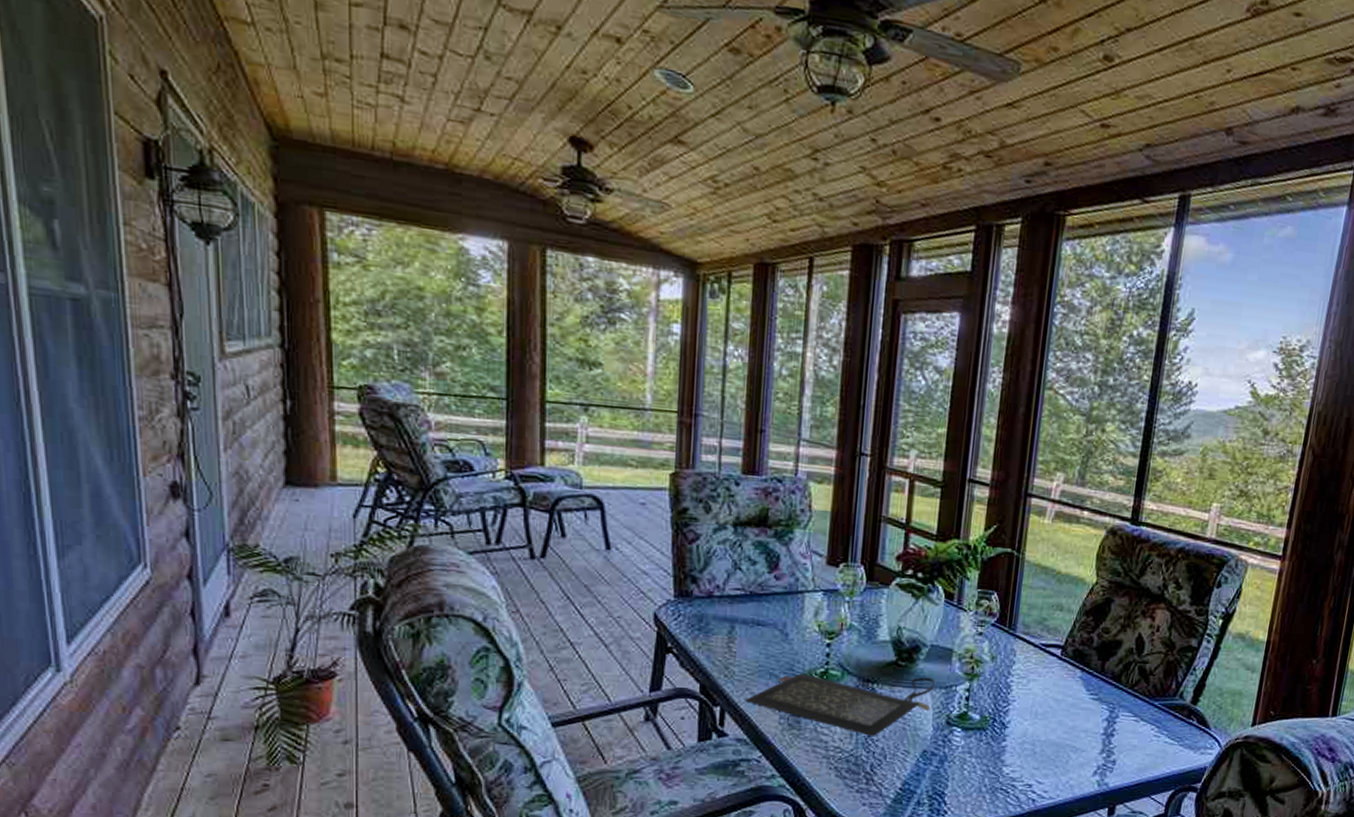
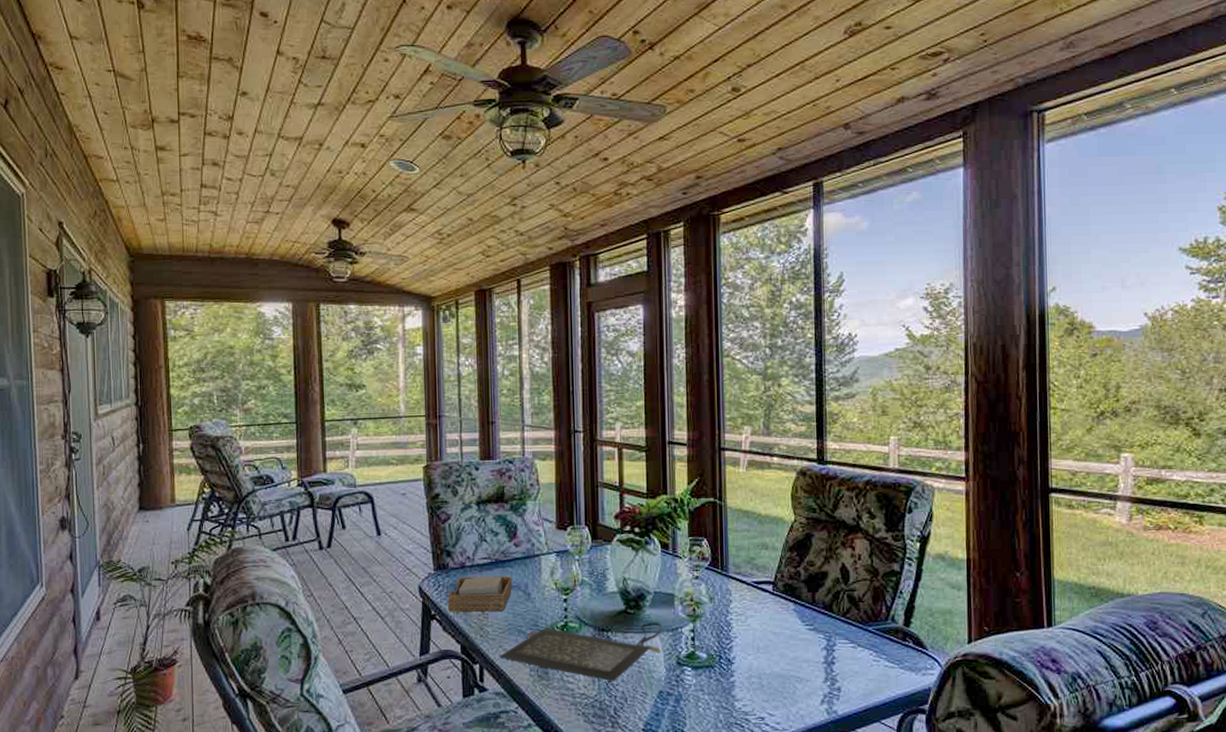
napkin holder: none [687,608,769,652] -> present [447,576,513,612]

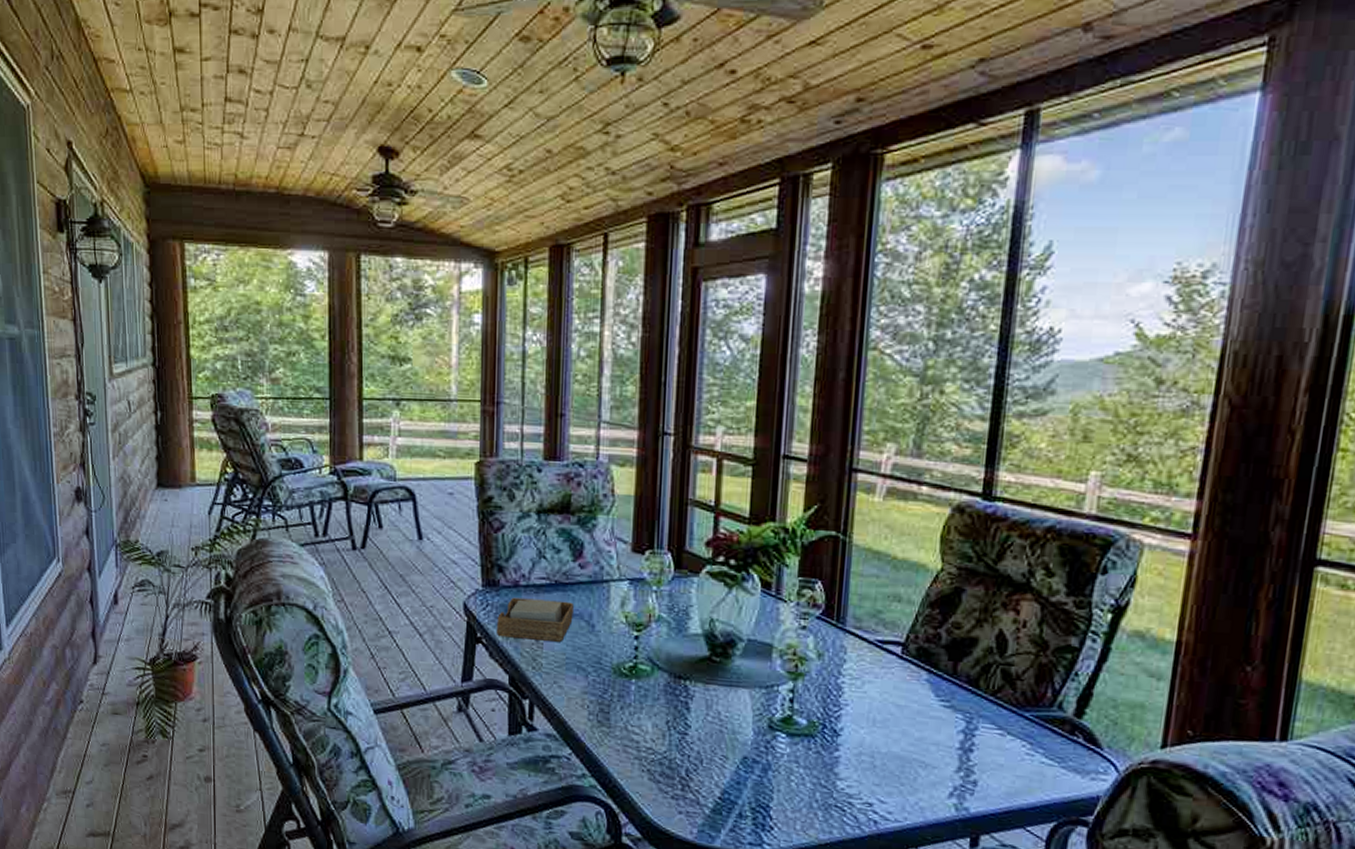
clutch bag: present [499,622,662,682] -> none [553,667,753,739]

